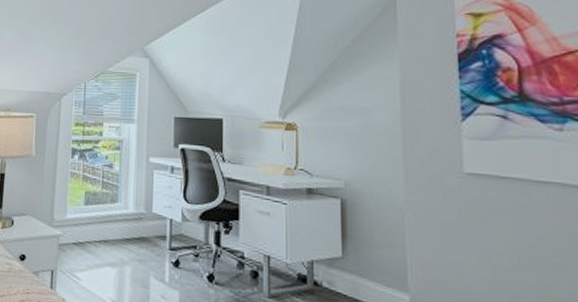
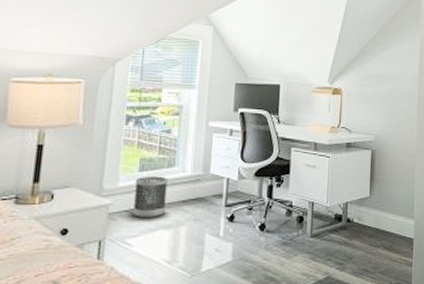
wastebasket: none [79,210,111,253] -> present [132,176,168,218]

